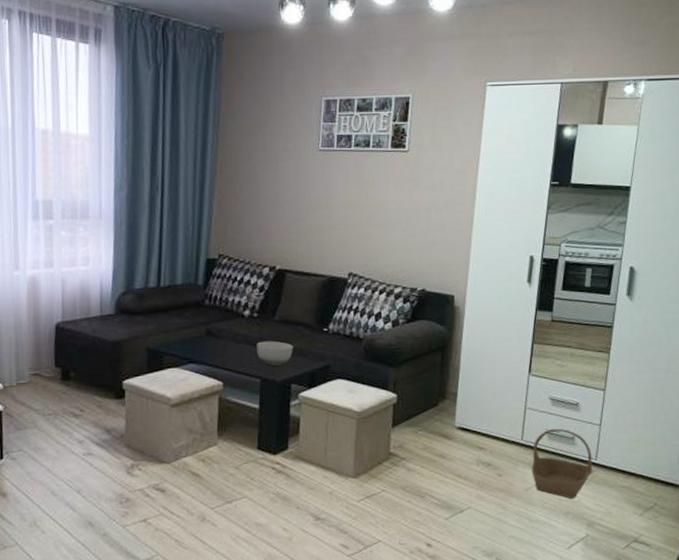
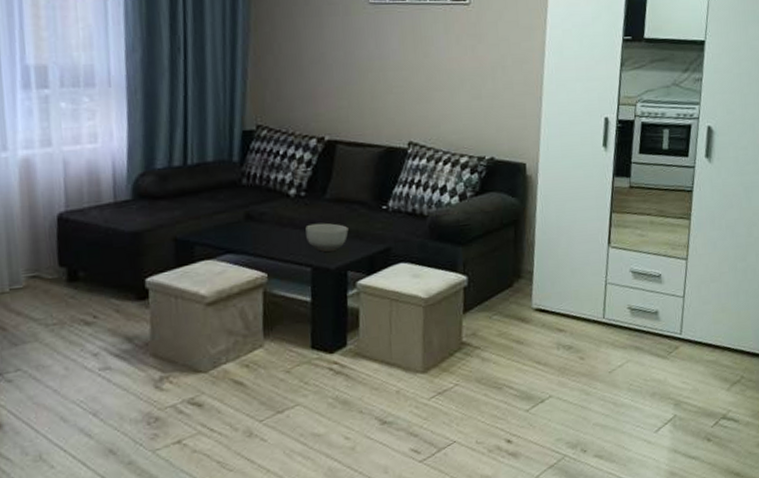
basket: present [531,428,592,500] -> none [614,303,678,379]

